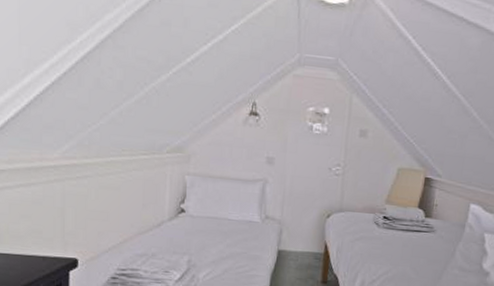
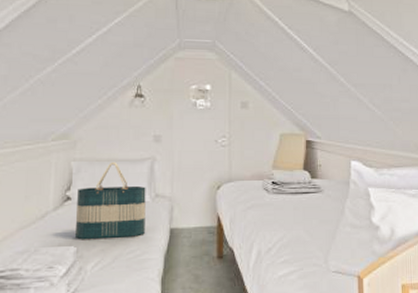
tote bag: none [188,179,257,254] -> present [74,161,146,240]

